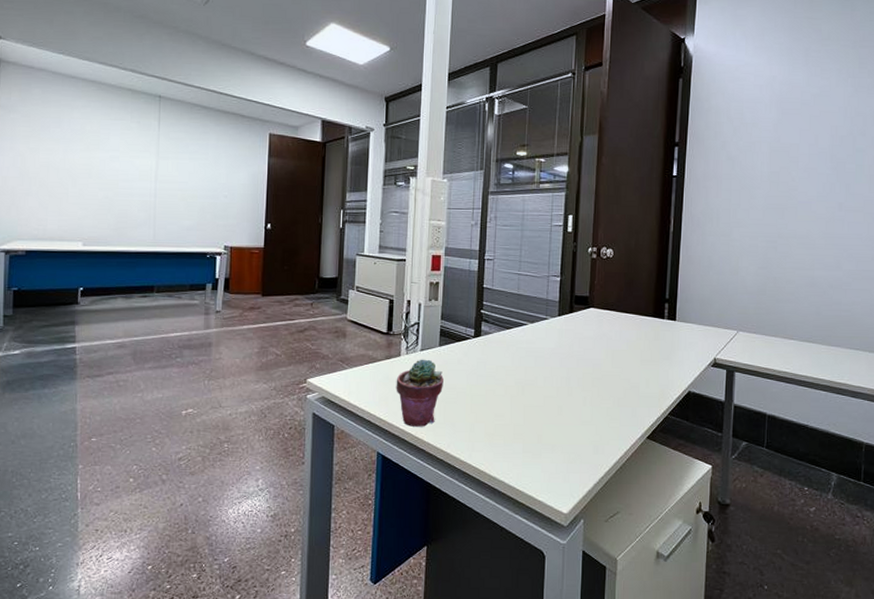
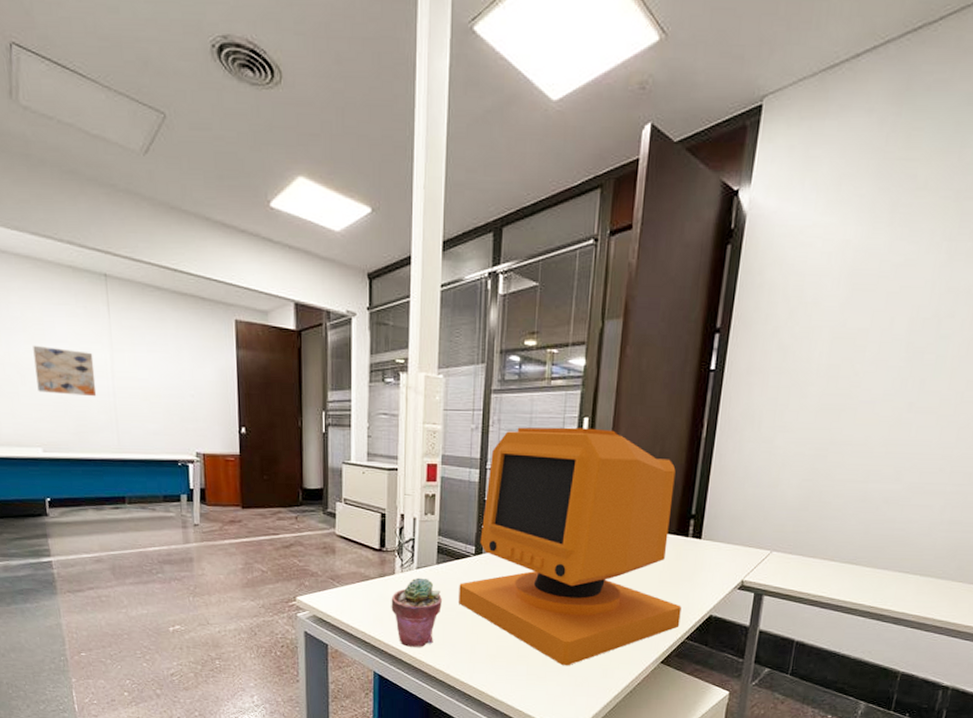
wall art: none [86,153,140,197] -> present [33,345,97,397]
computer monitor: none [459,223,662,443] -> present [459,427,682,666]

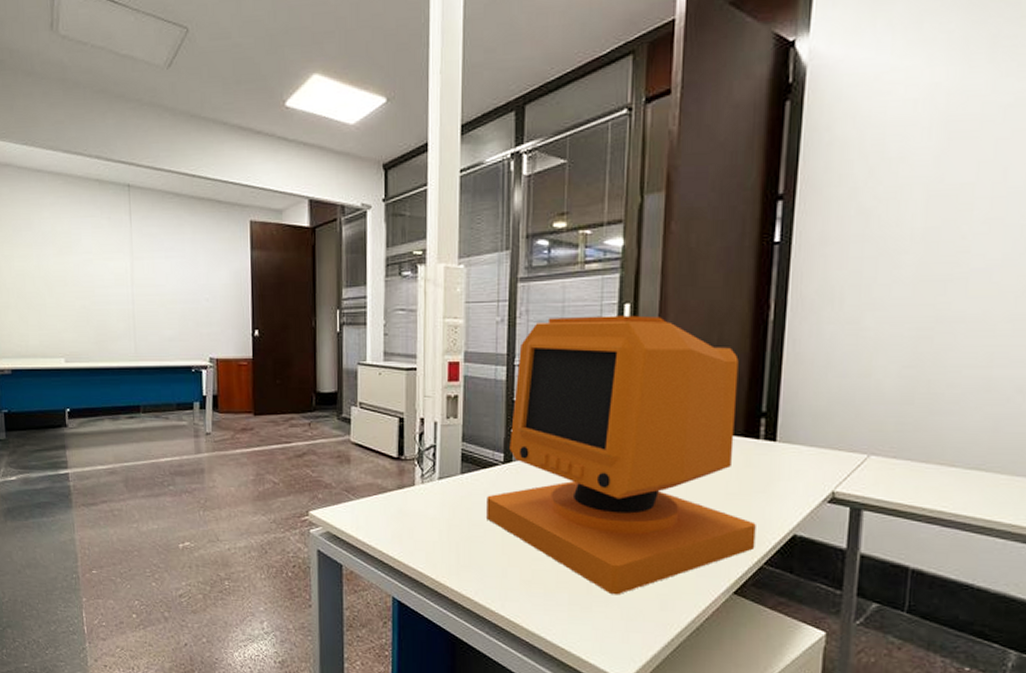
wall art: present [33,345,97,397] -> none [60,257,117,305]
potted succulent: present [391,577,442,647] -> none [411,489,467,570]

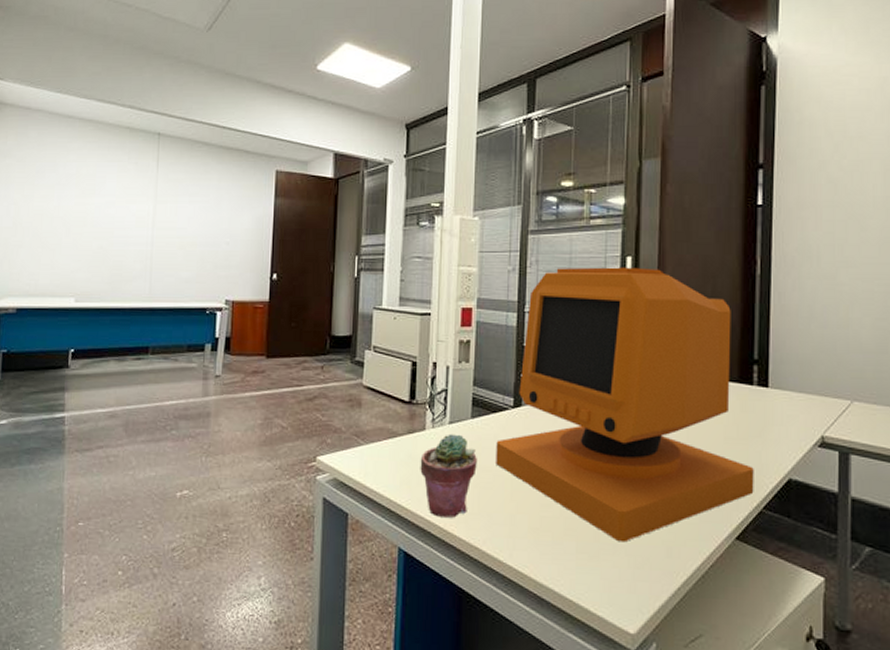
potted succulent: none [411,489,467,570] -> present [420,434,477,518]

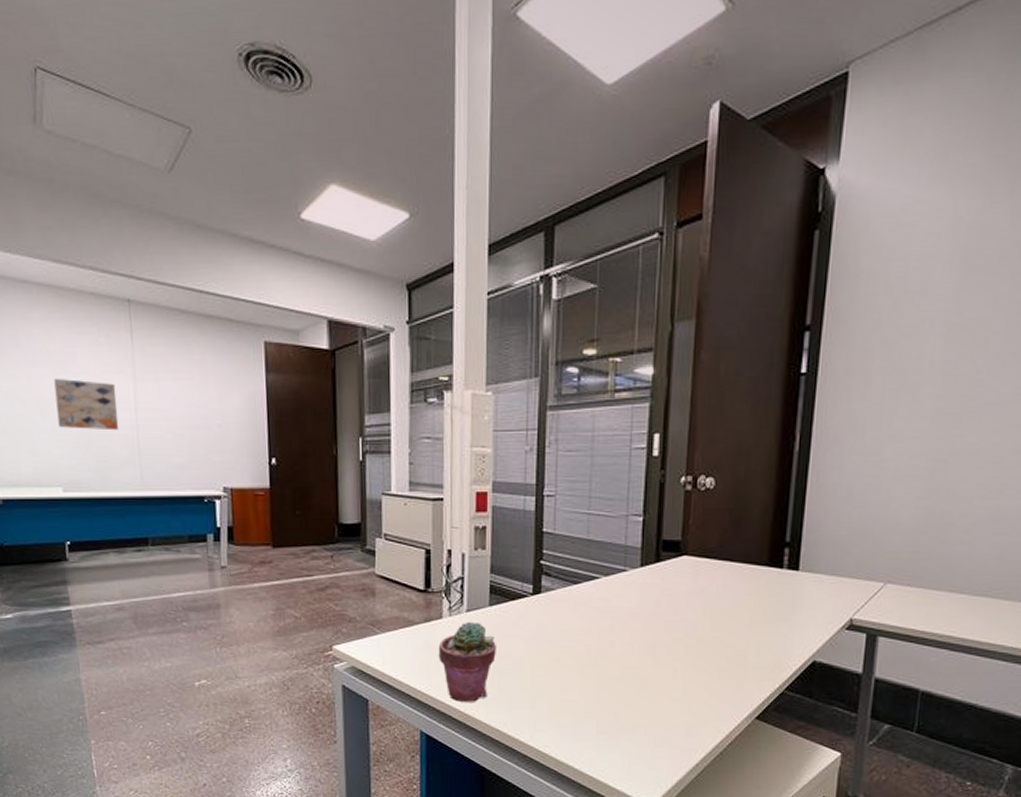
wall art: none [80,199,137,247] -> present [54,378,119,431]
computer monitor: present [496,267,754,543] -> none [515,445,778,723]

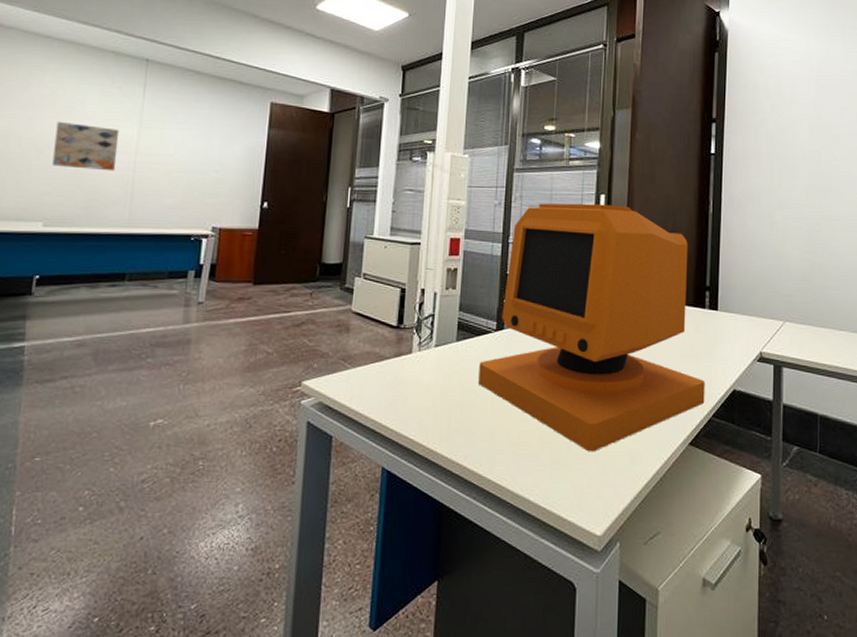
potted succulent: present [438,621,496,702] -> none [405,356,461,436]
computer monitor: none [515,445,778,723] -> present [478,203,705,452]

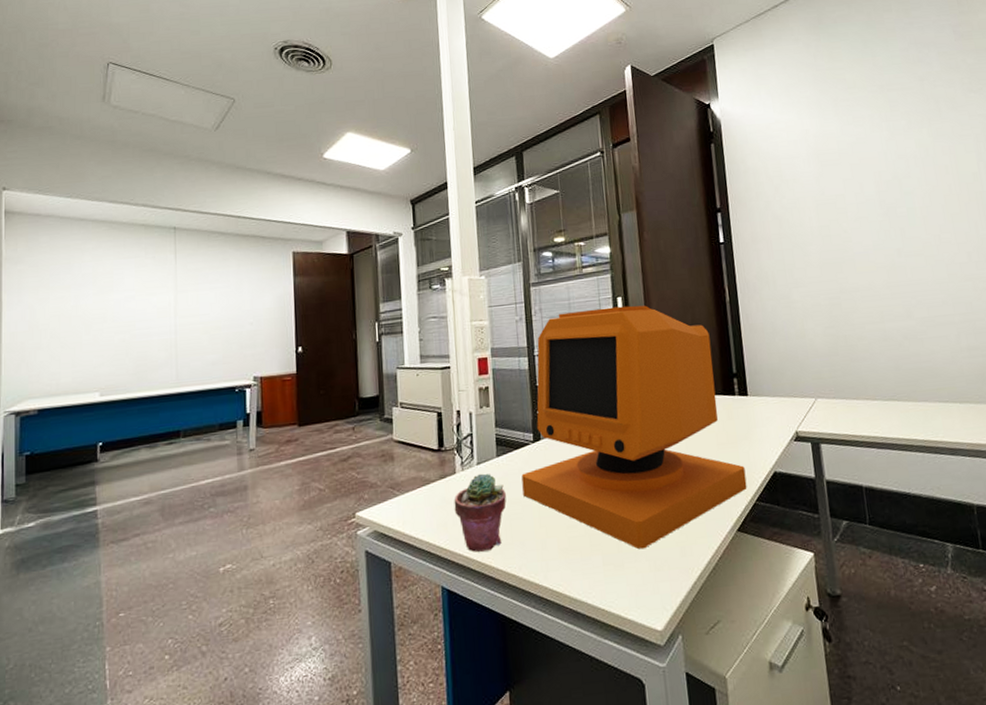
wall art: present [52,121,120,171] -> none [100,296,159,339]
potted succulent: none [405,356,461,436] -> present [454,473,507,552]

